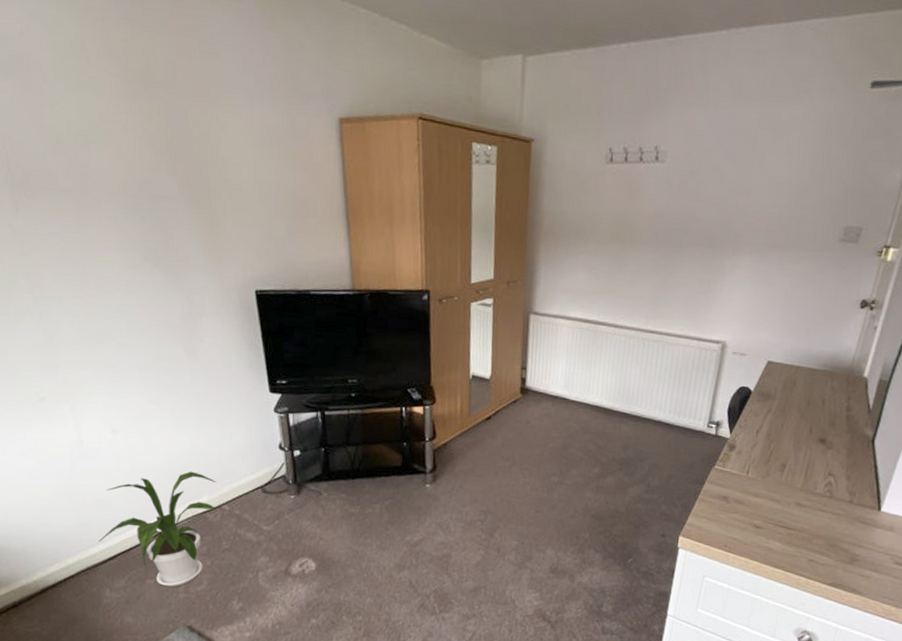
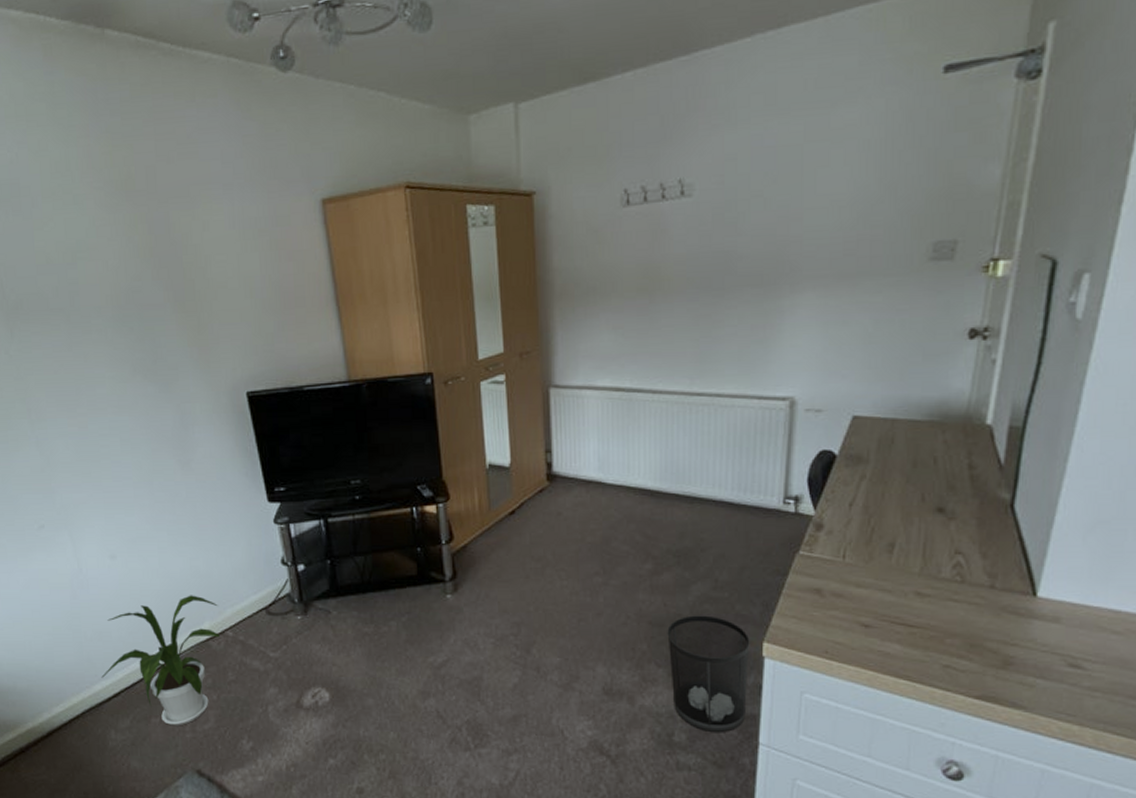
waste bin: none [605,512,670,606] -> present [667,615,750,733]

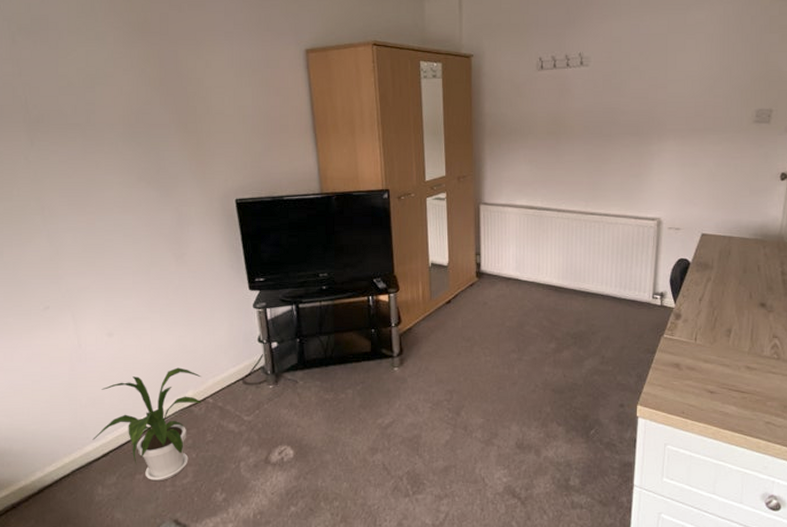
waste bin: present [667,615,750,733] -> none [566,384,628,478]

